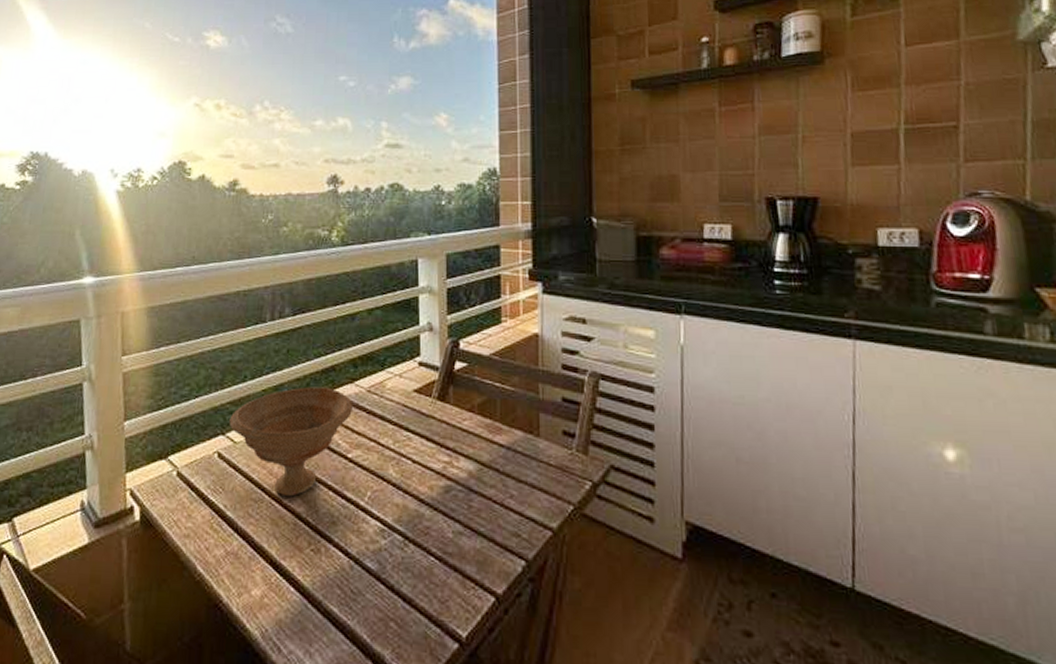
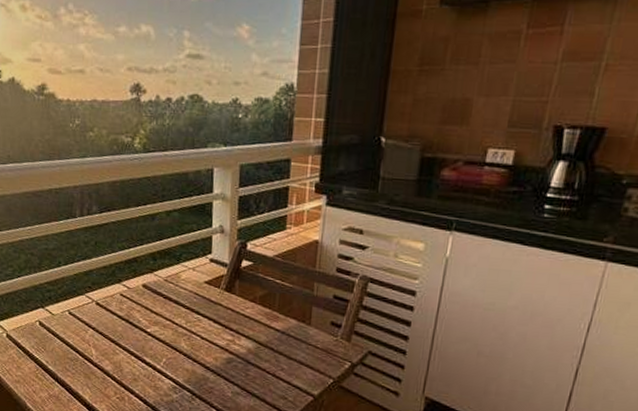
bowl: present [229,386,354,497] -> none [47,274,153,359]

